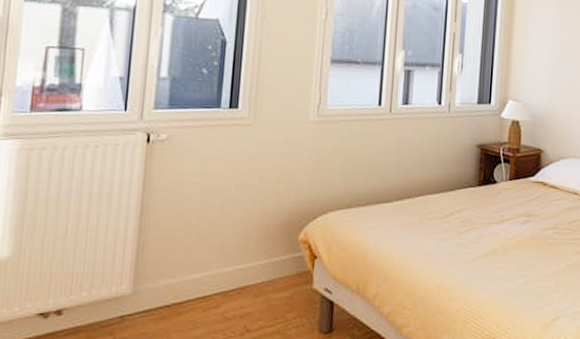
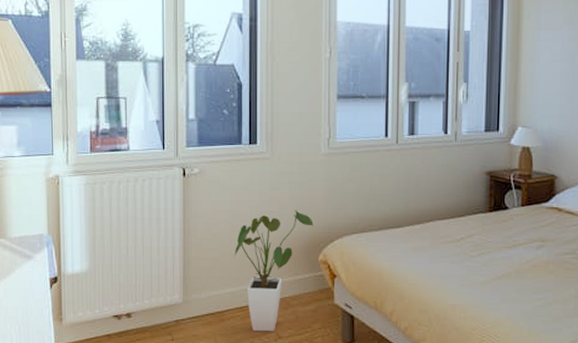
house plant: none [200,183,296,325] -> present [234,210,314,332]

